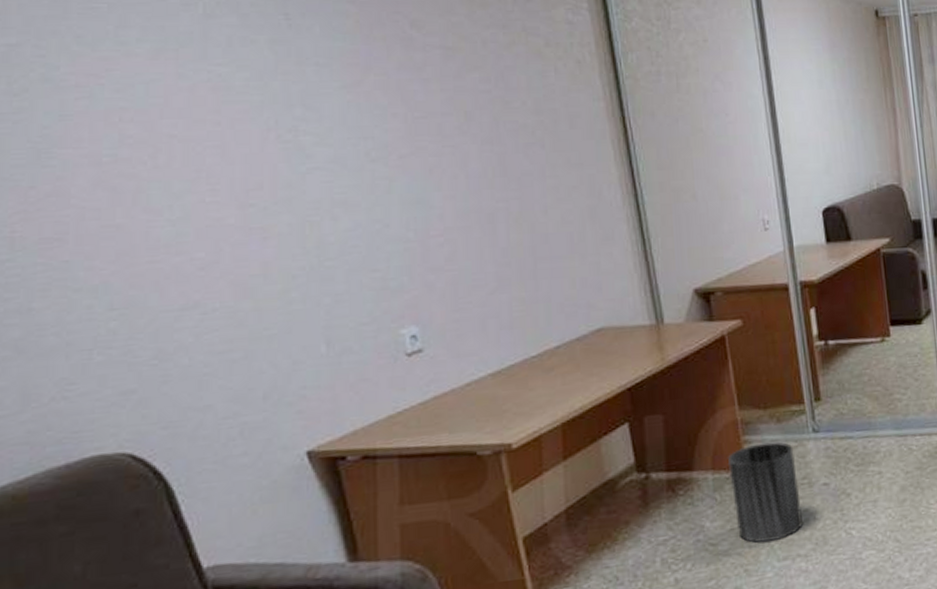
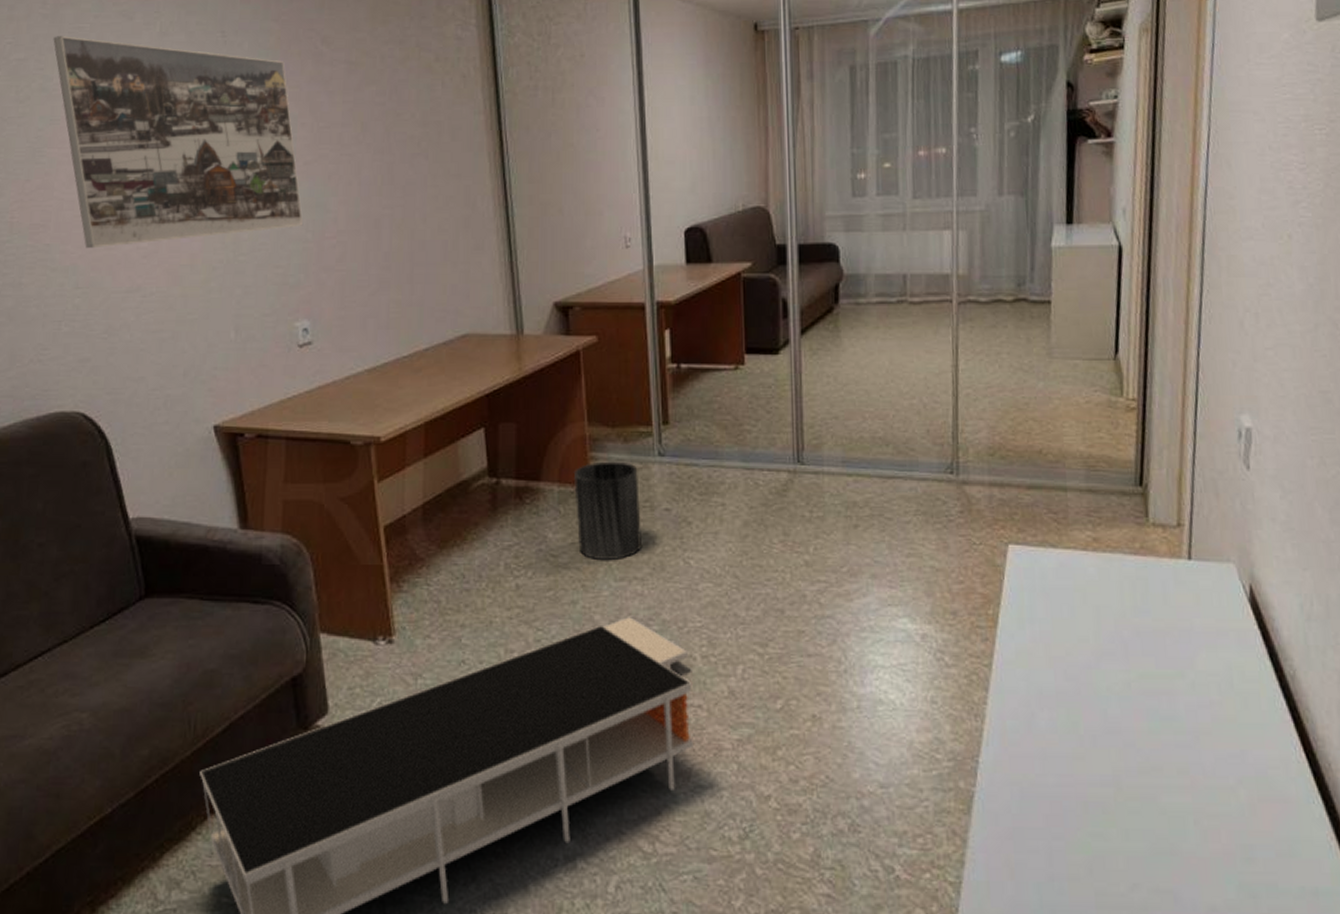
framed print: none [56,17,401,263] -> present [53,36,303,249]

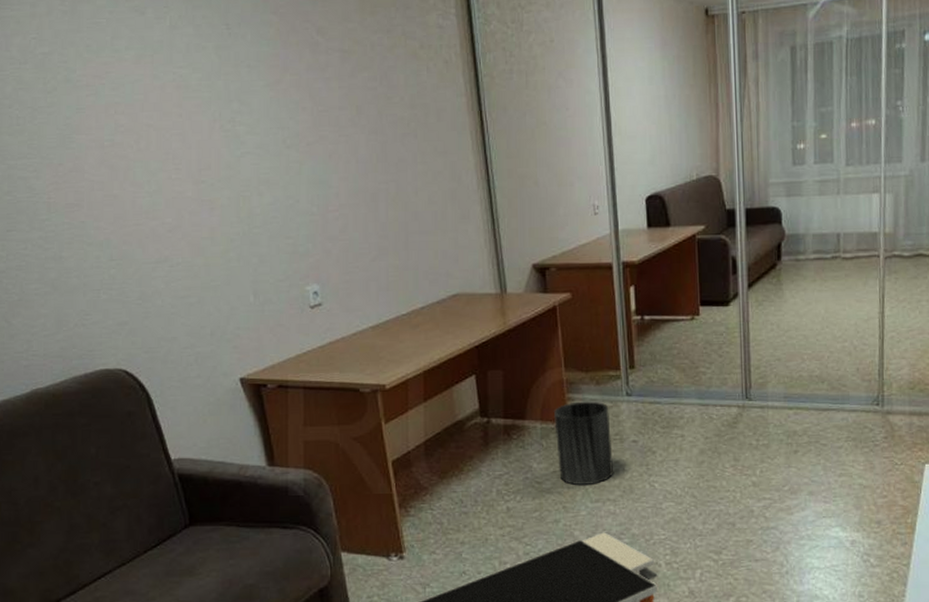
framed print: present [53,36,303,249] -> none [73,31,308,225]

